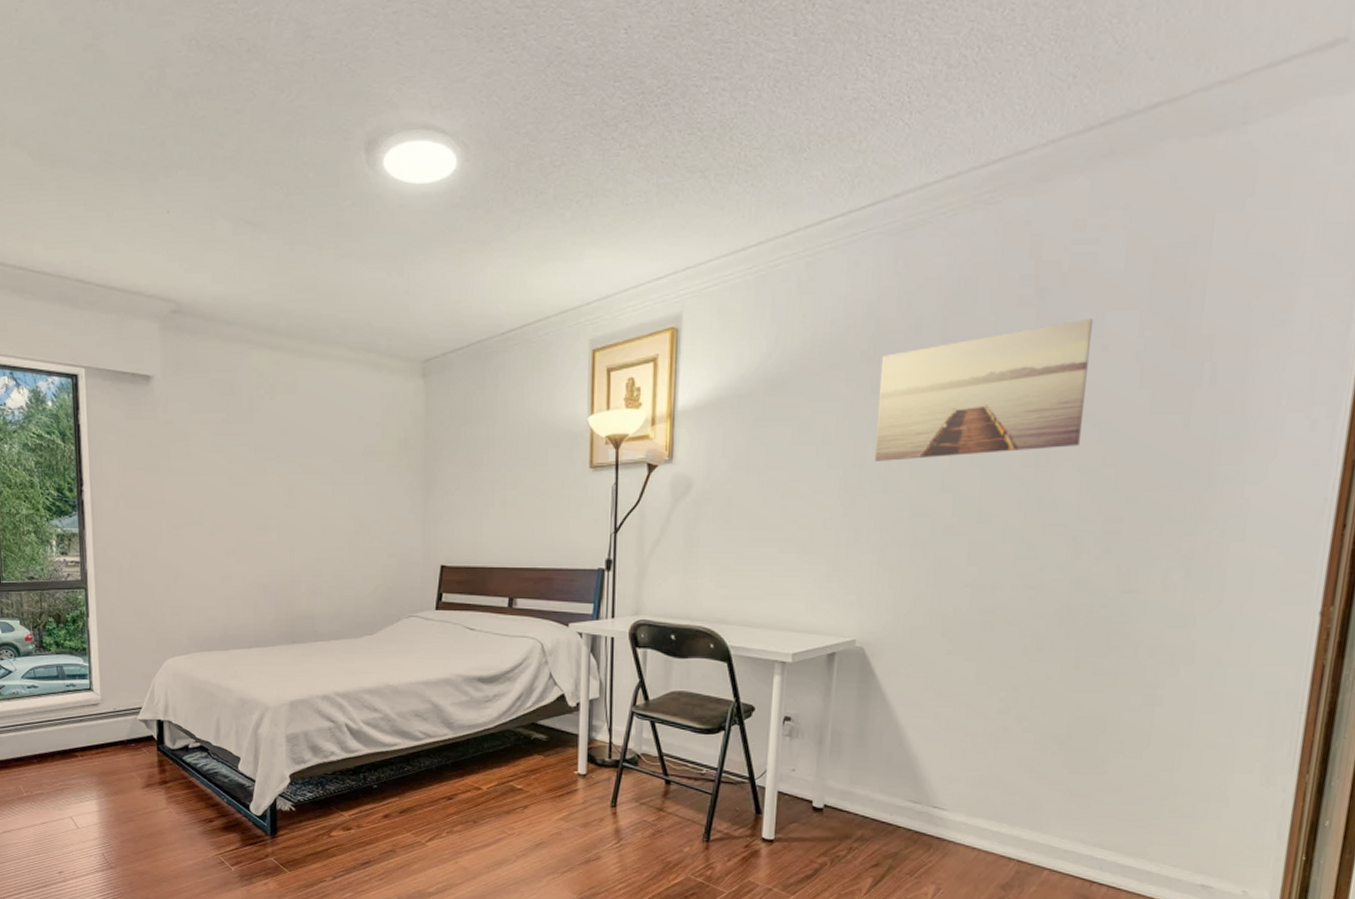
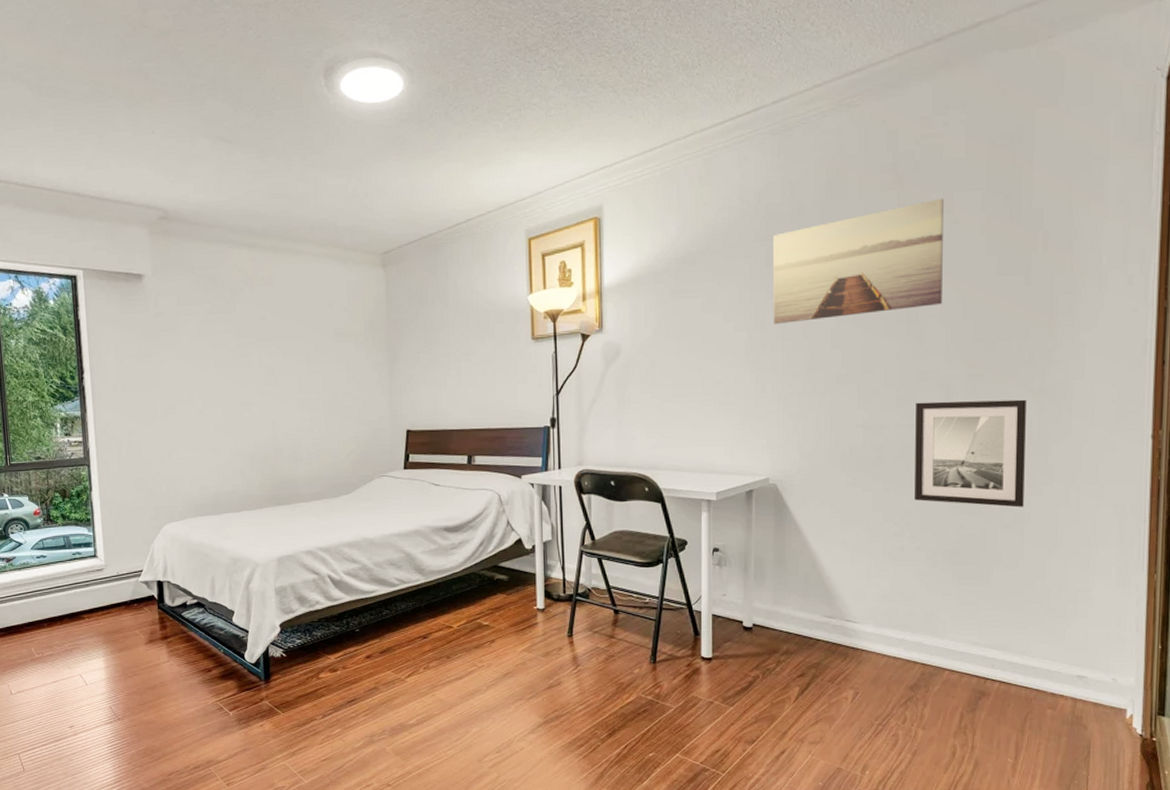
wall art: none [1026,560,1171,689] -> present [915,399,1026,508]

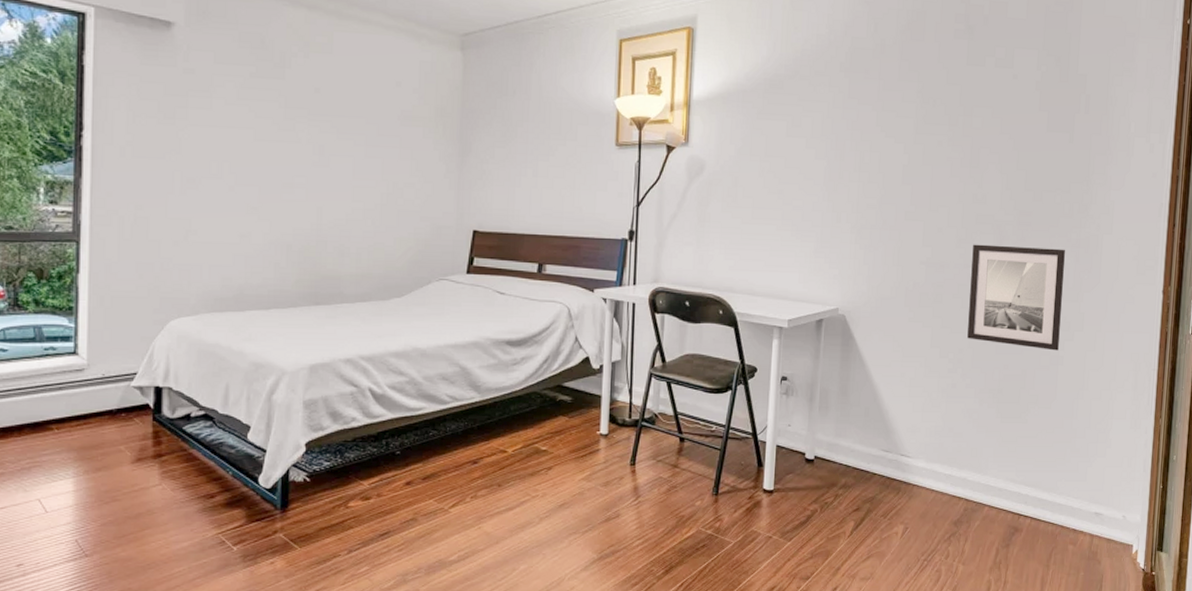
wall art: present [772,198,944,324] -> none [851,53,1006,156]

